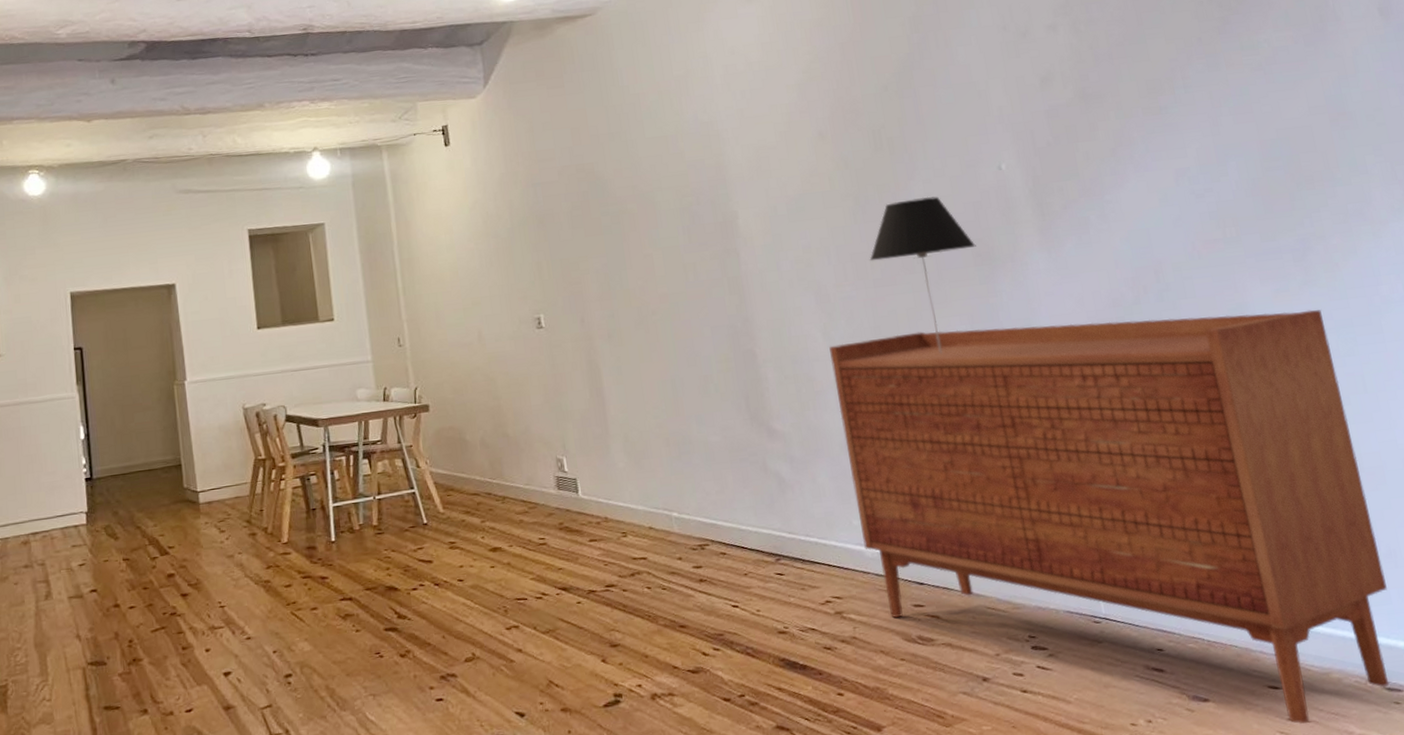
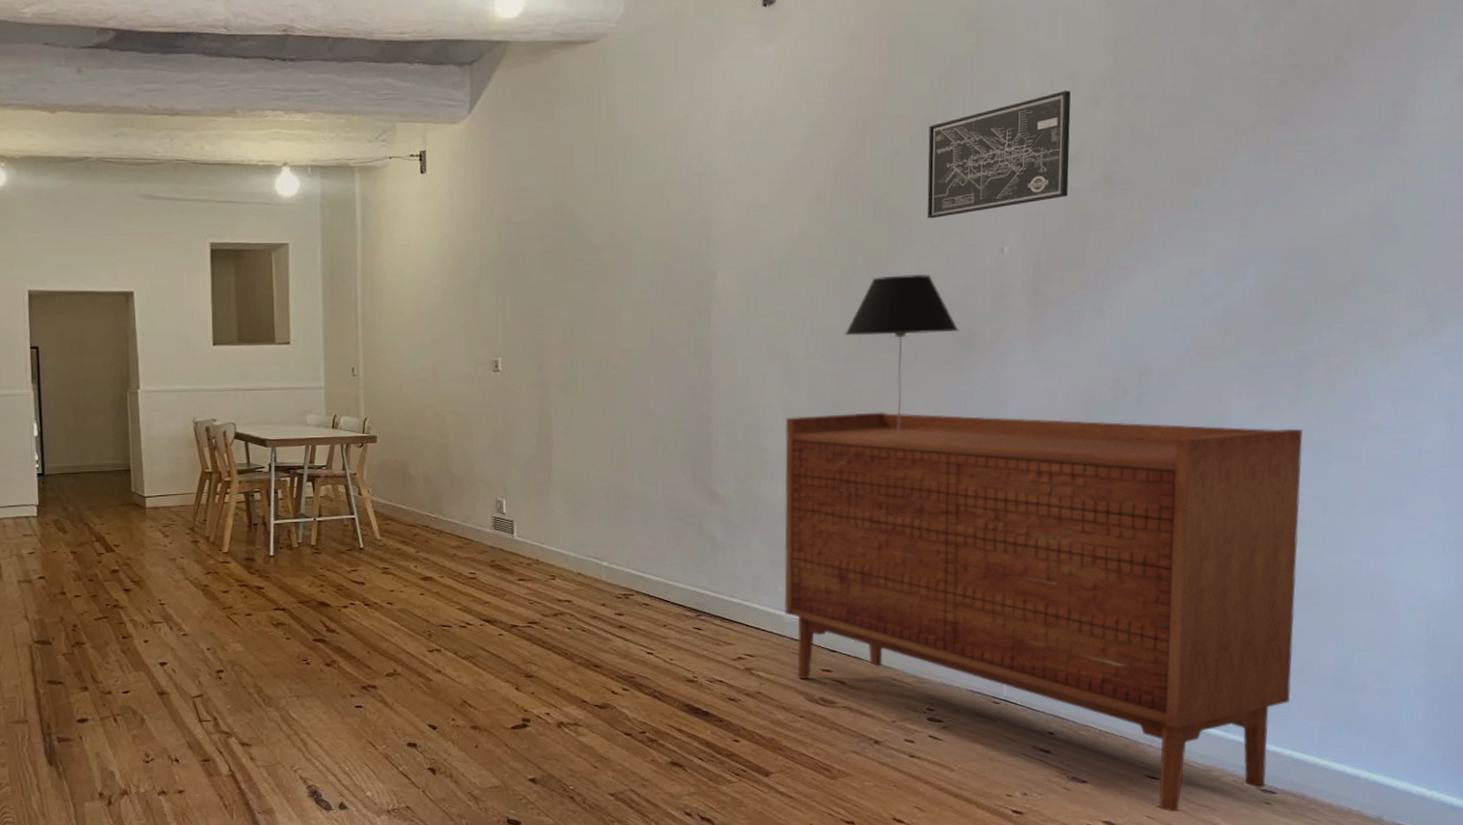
wall art: none [909,21,1048,146] -> present [927,90,1071,219]

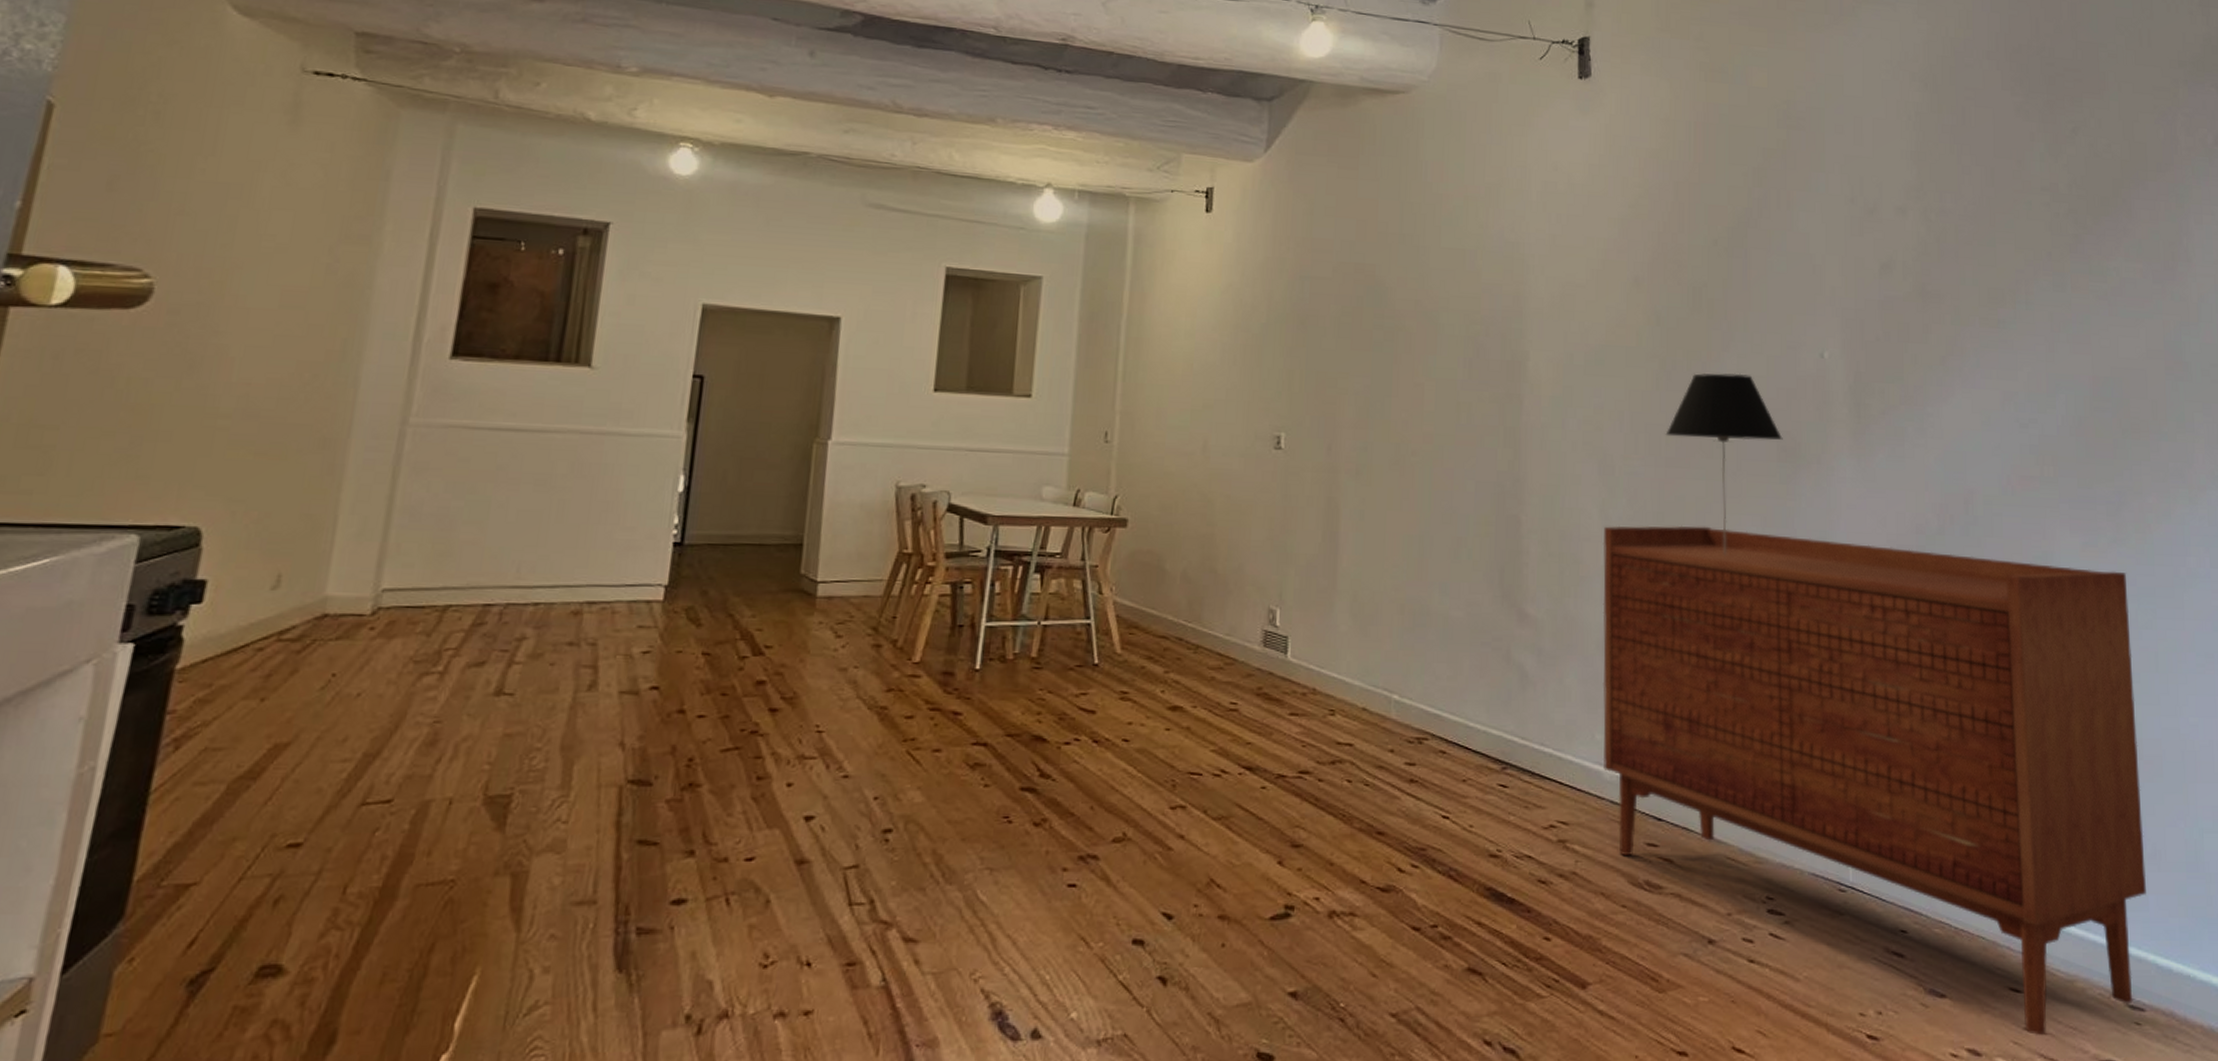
wall art: present [927,90,1071,219] -> none [1745,197,1883,316]

